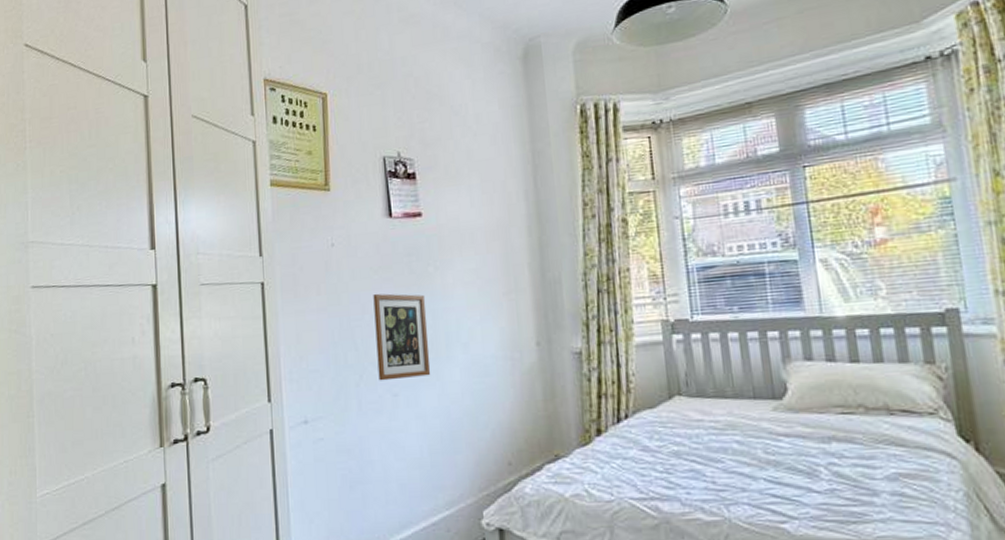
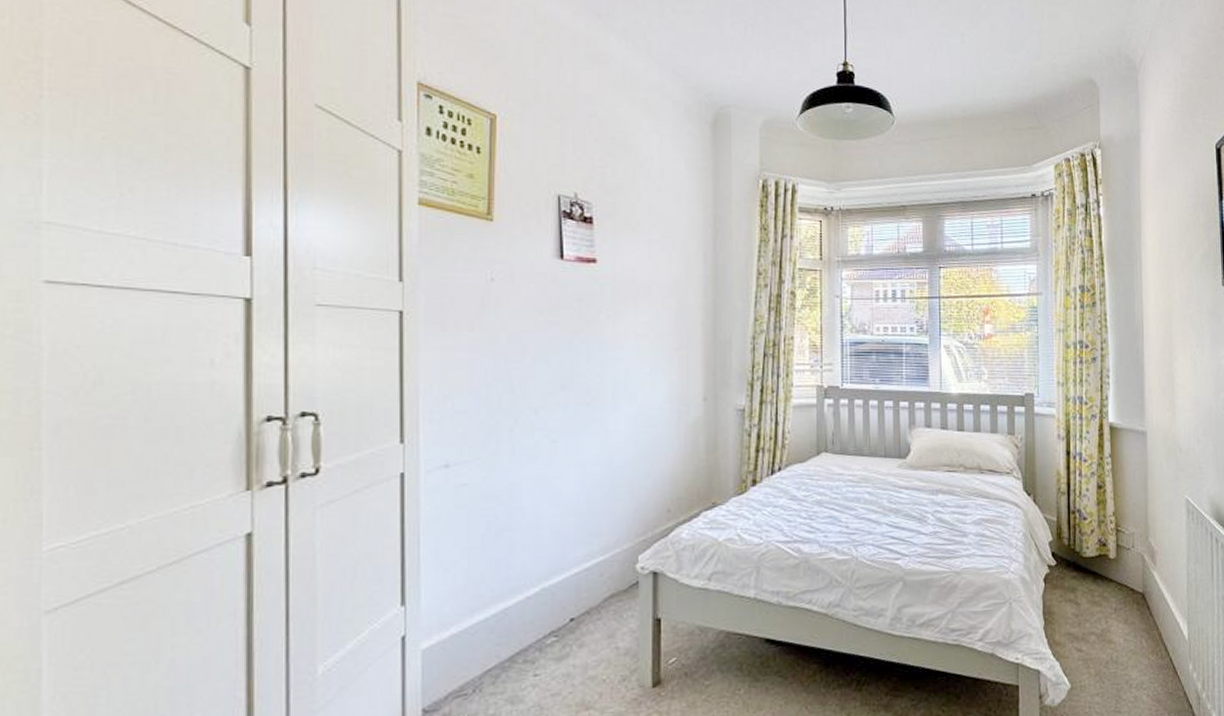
picture frame: present [373,293,431,381] -> none [536,336,595,426]

